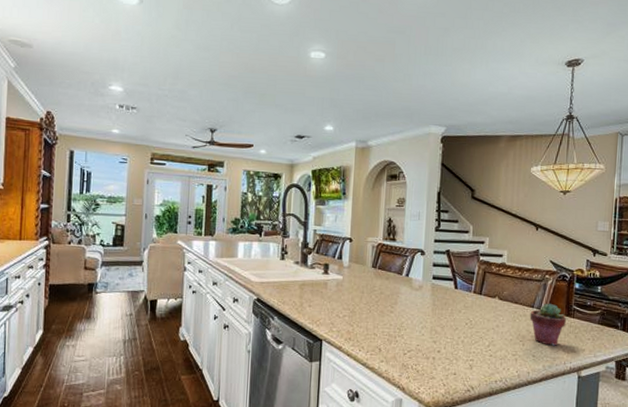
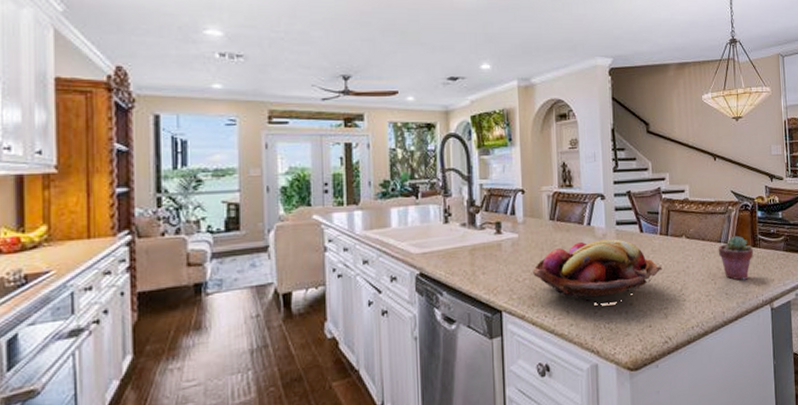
fruit basket: none [353,290,472,344] -> present [533,239,662,302]

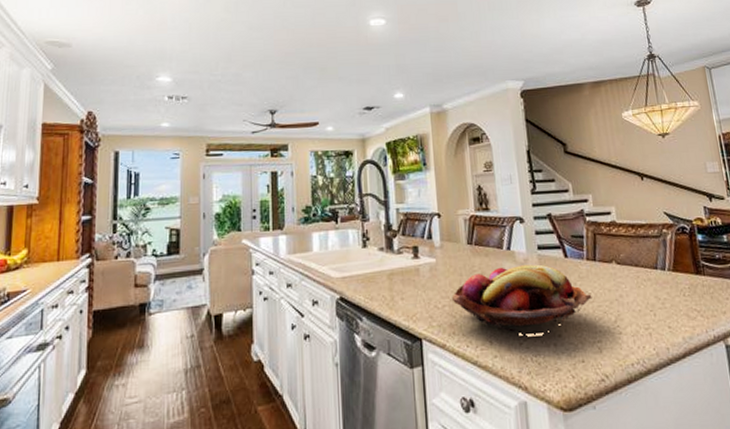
potted succulent: present [718,235,754,280] -> none [654,261,698,312]

